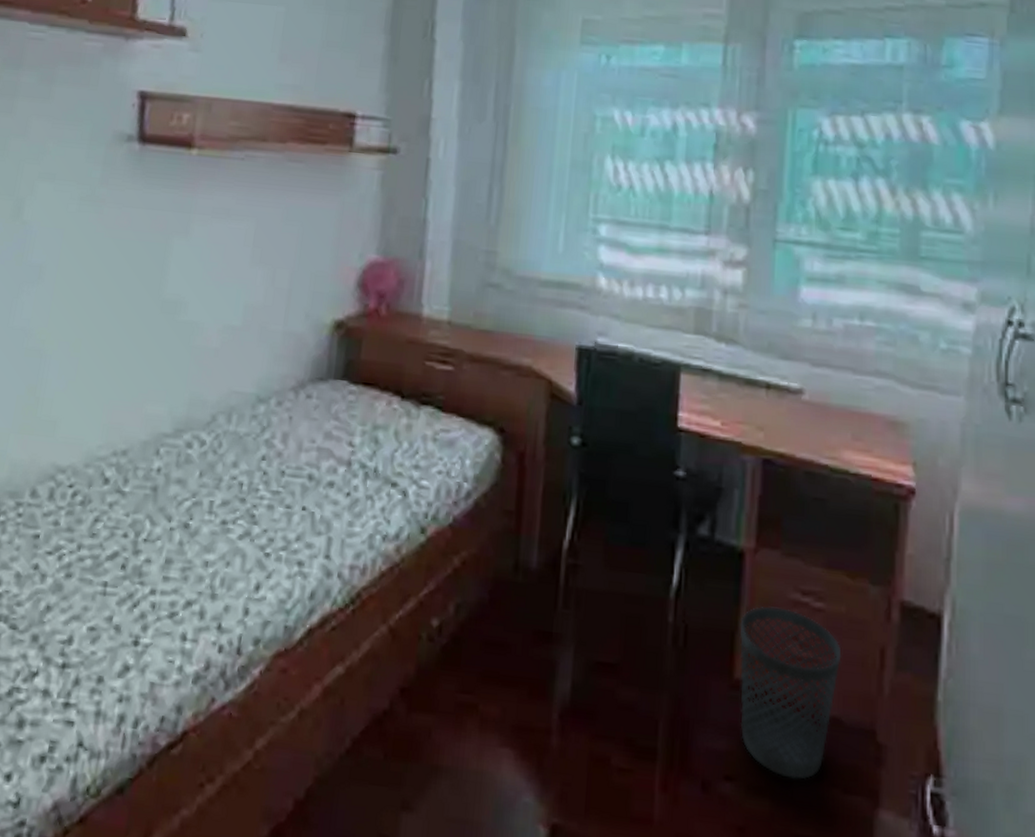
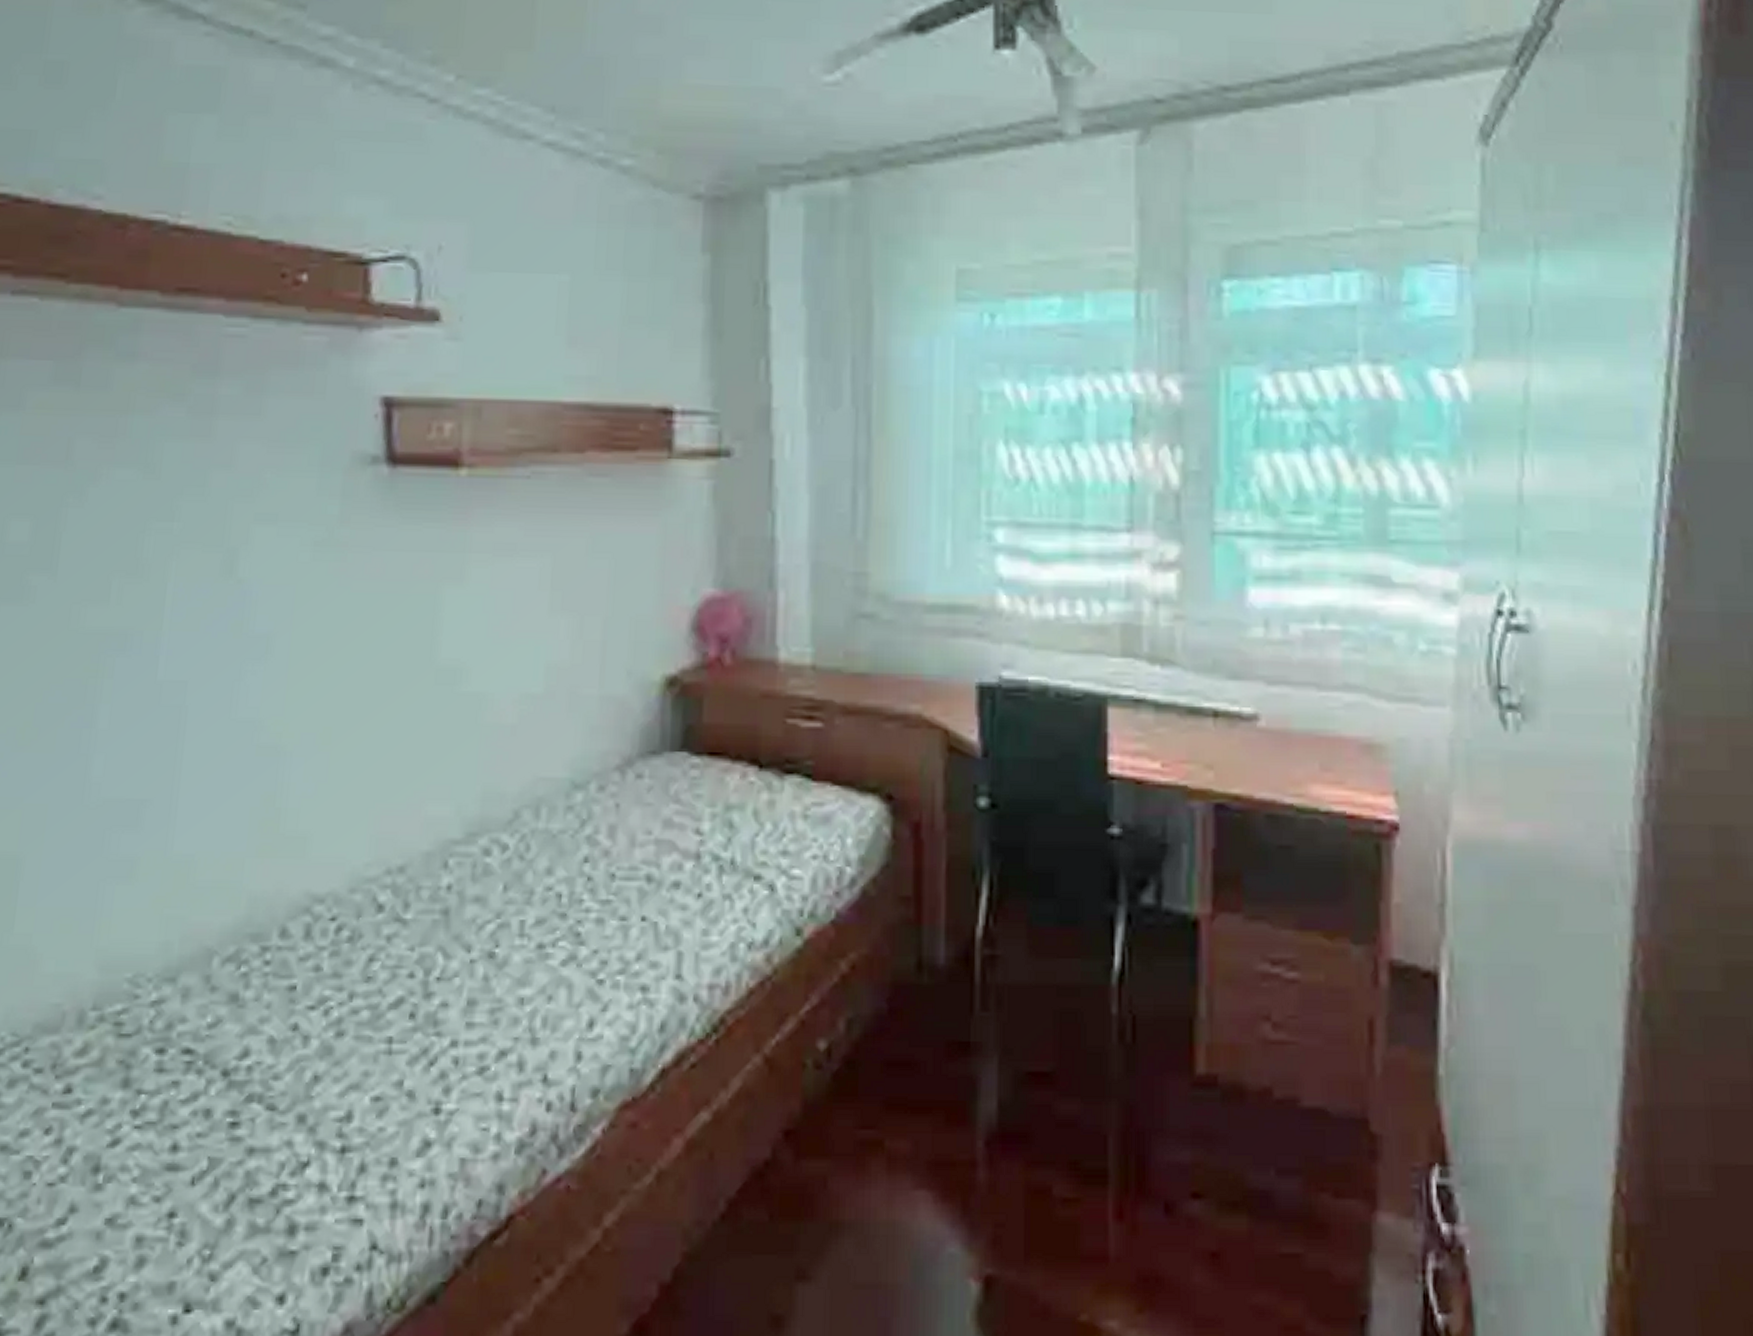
wastebasket: present [739,606,842,780] -> none [1199,983,1323,1189]

